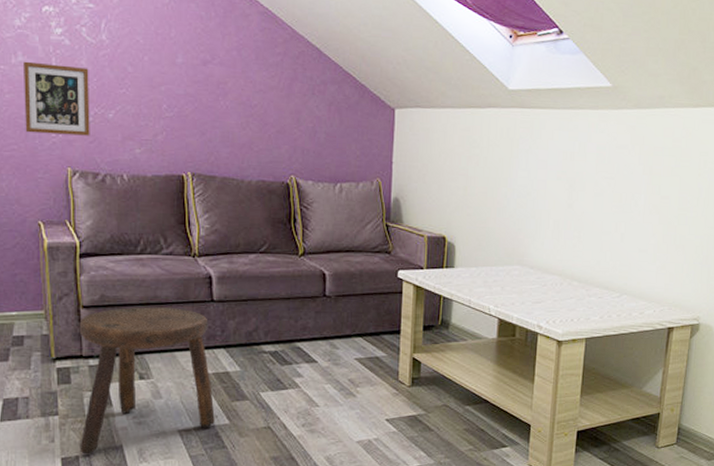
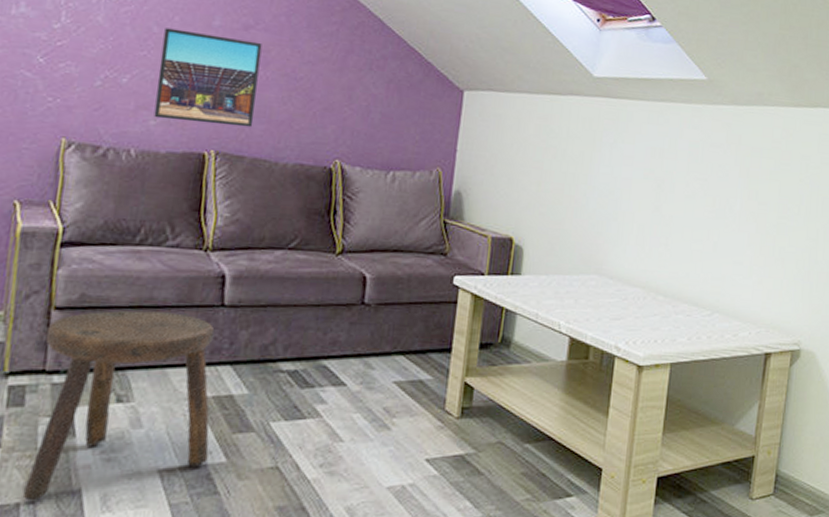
picture frame: present [22,61,90,136] -> none [15,12,106,103]
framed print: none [137,67,220,151] -> present [154,28,262,128]

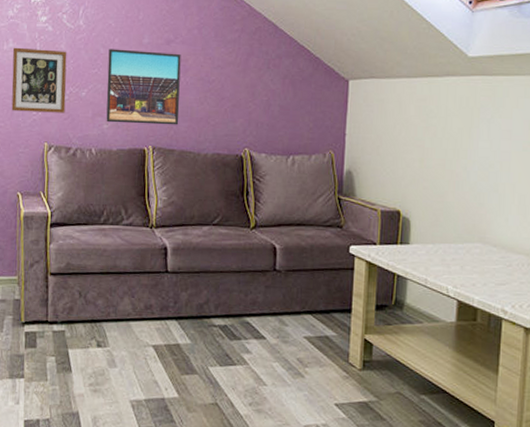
picture frame: none [15,12,106,103] -> present [11,47,67,113]
stool: present [22,310,215,501] -> none [40,276,165,419]

